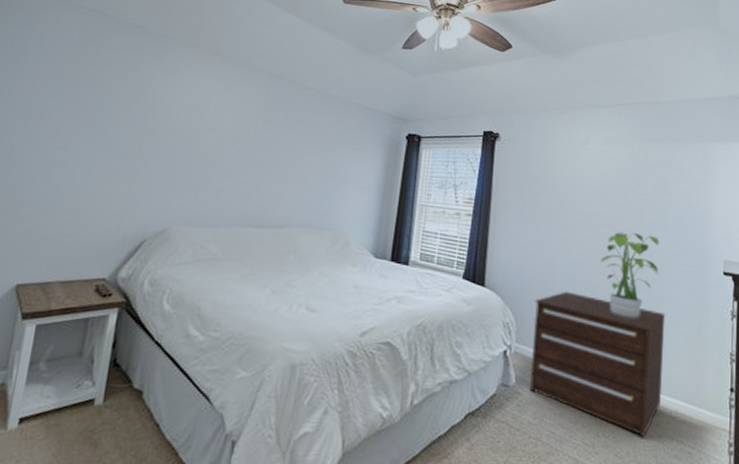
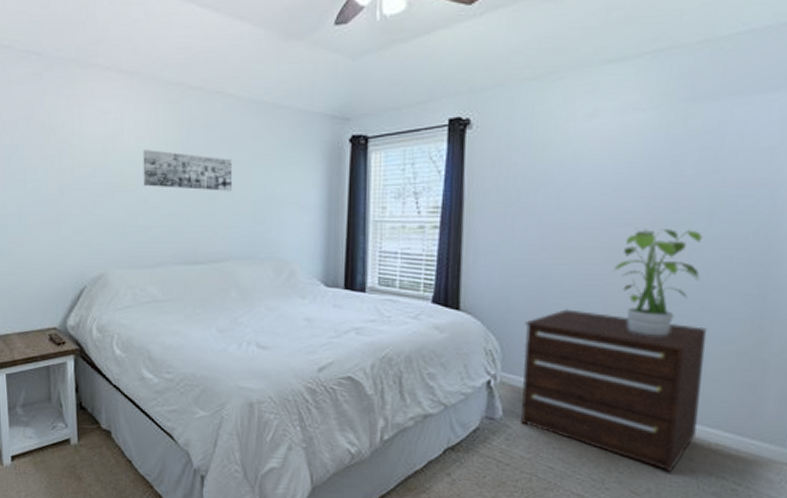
wall art: none [222,122,306,167] -> present [143,150,233,191]

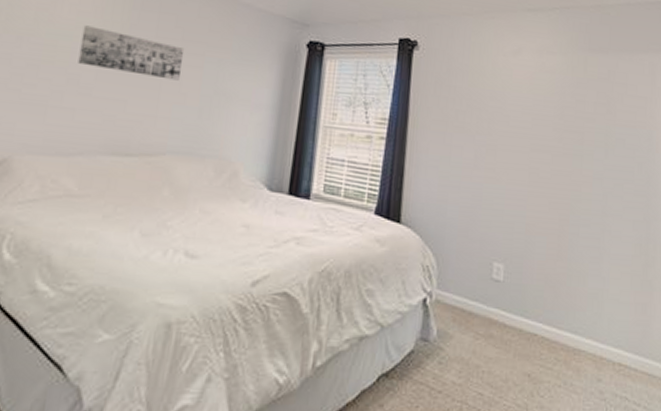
dresser: present [521,309,708,473] -> none [453,227,608,396]
potted plant: present [612,227,703,336] -> none [533,154,601,257]

